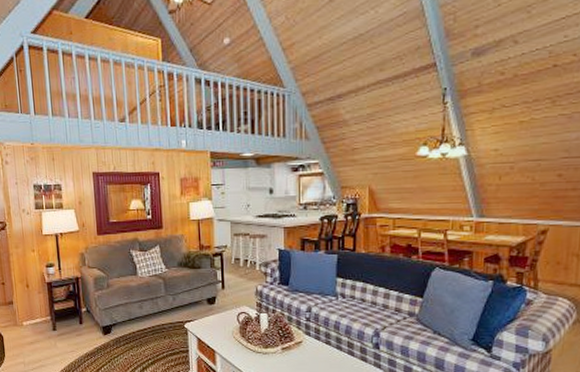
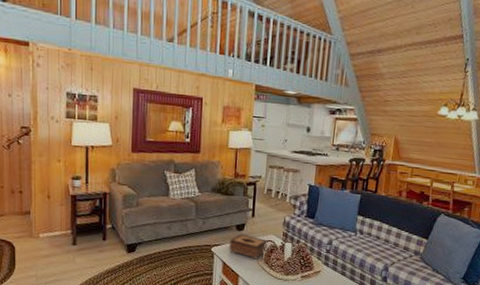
tissue box: none [202,307,242,333] -> present [229,233,268,259]

